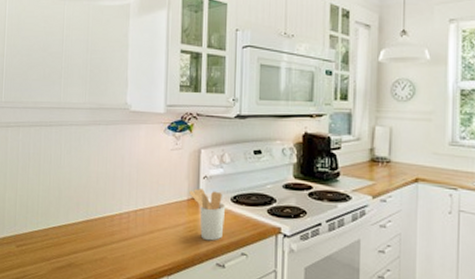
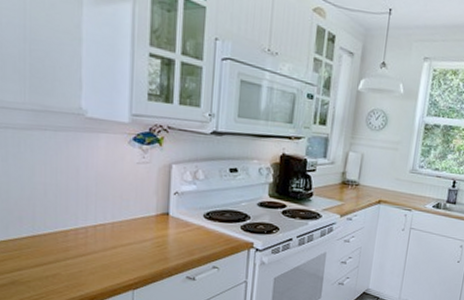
utensil holder: present [189,187,225,241] -> none [158,203,197,256]

